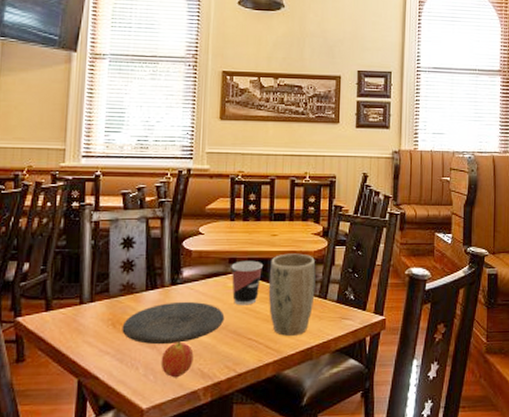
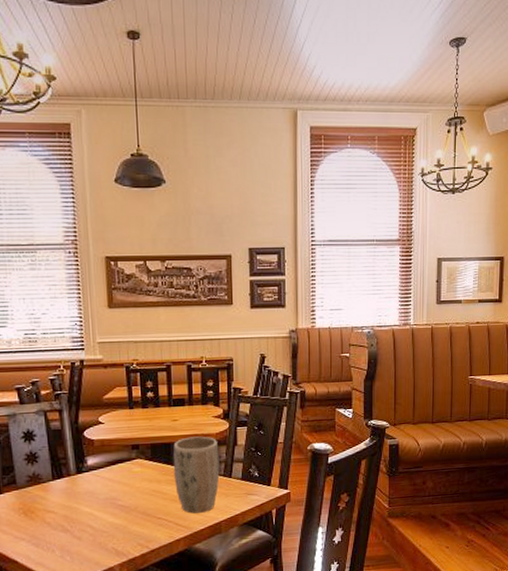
plate: present [122,301,225,345] -> none [33,487,133,529]
fruit: present [160,340,194,378] -> none [75,523,107,558]
cup: present [231,260,262,306] -> none [134,445,166,488]

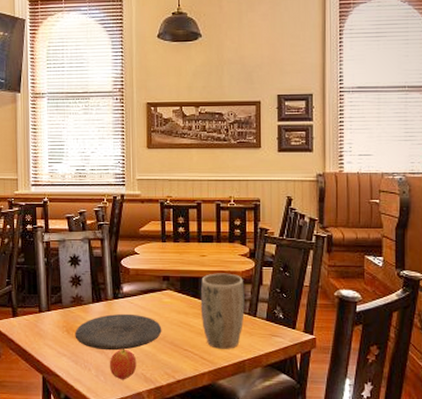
plate: none [33,487,133,529] -> present [75,313,162,351]
fruit: none [75,523,107,558] -> present [109,347,137,380]

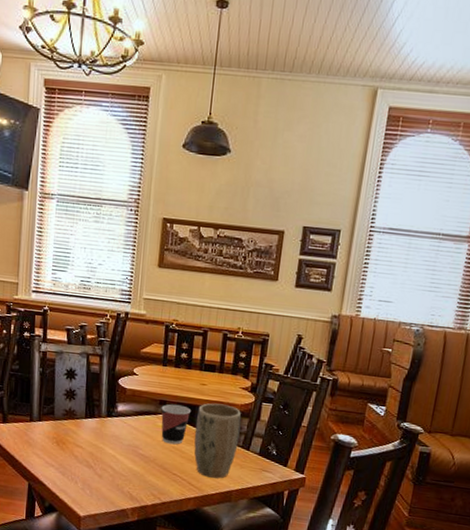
plate: present [75,313,162,351] -> none [64,431,153,468]
fruit: present [109,347,137,380] -> none [96,465,125,496]
cup: none [165,278,194,320] -> present [161,404,191,445]

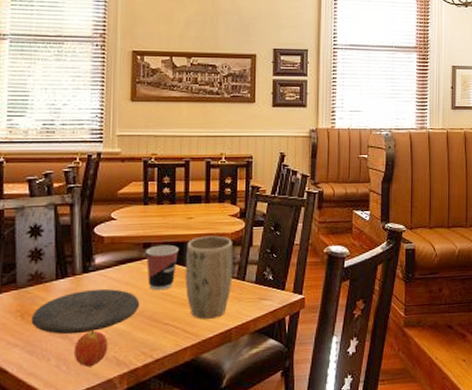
plate: none [64,431,153,468] -> present [31,288,140,335]
fruit: none [96,465,125,496] -> present [73,328,108,368]

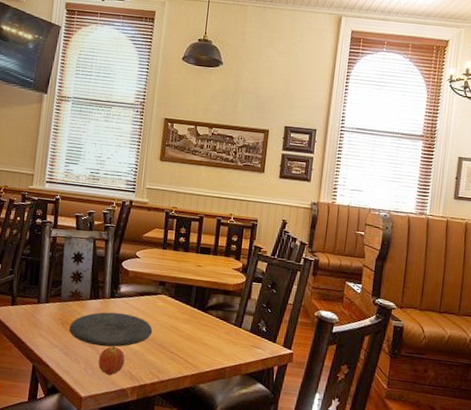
cup: present [145,244,178,291] -> none [160,284,188,324]
plant pot: present [185,235,233,319] -> none [190,283,234,356]

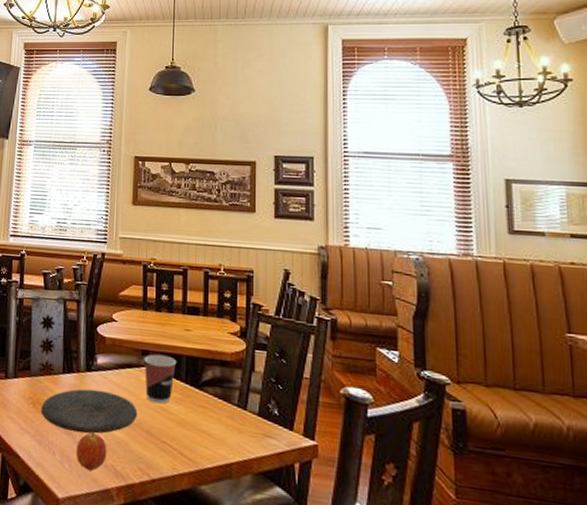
cup: none [160,284,188,324] -> present [144,354,176,404]

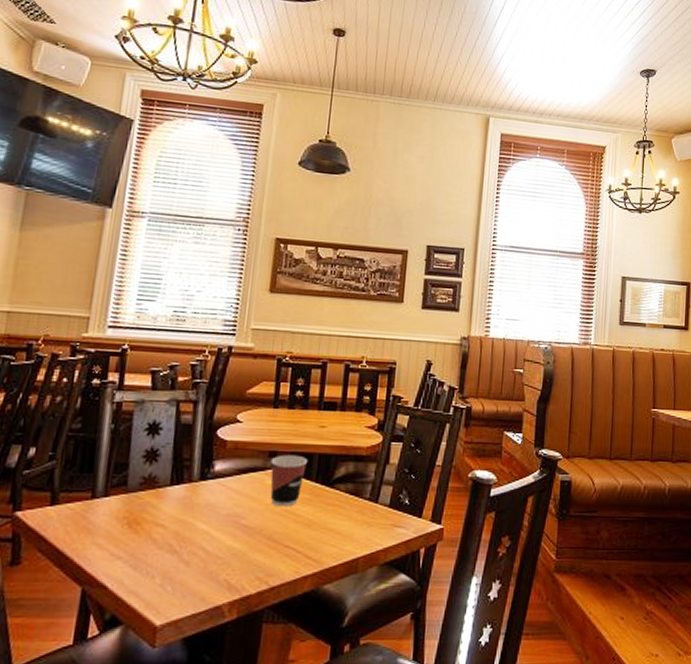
plate: present [41,389,138,434] -> none [138,499,260,550]
fruit: present [75,431,107,472] -> none [181,545,221,590]

